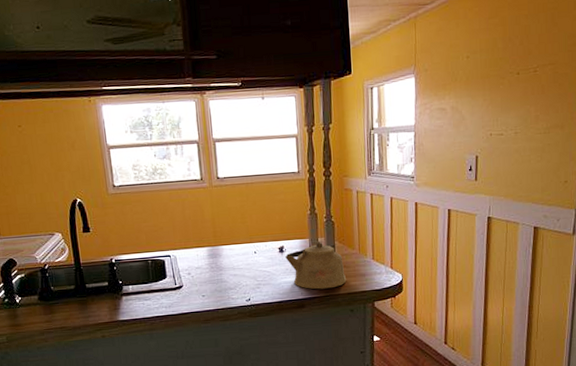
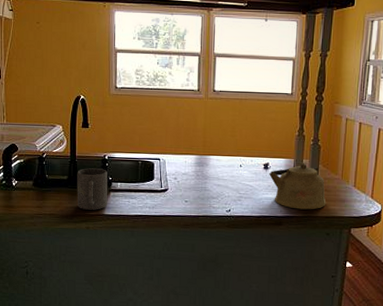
mug: none [84,273,122,318] -> present [77,168,108,210]

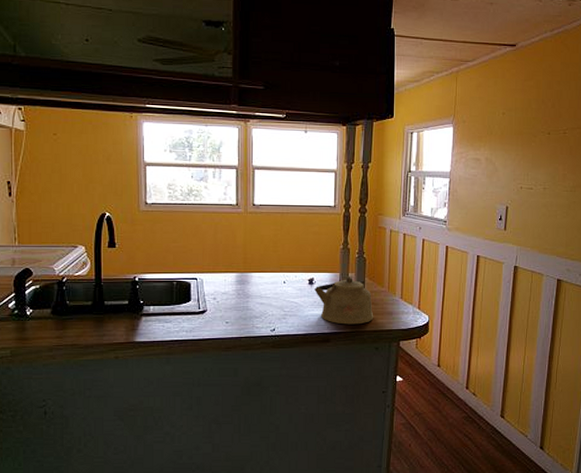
mug: present [77,168,108,210] -> none [103,292,139,338]

